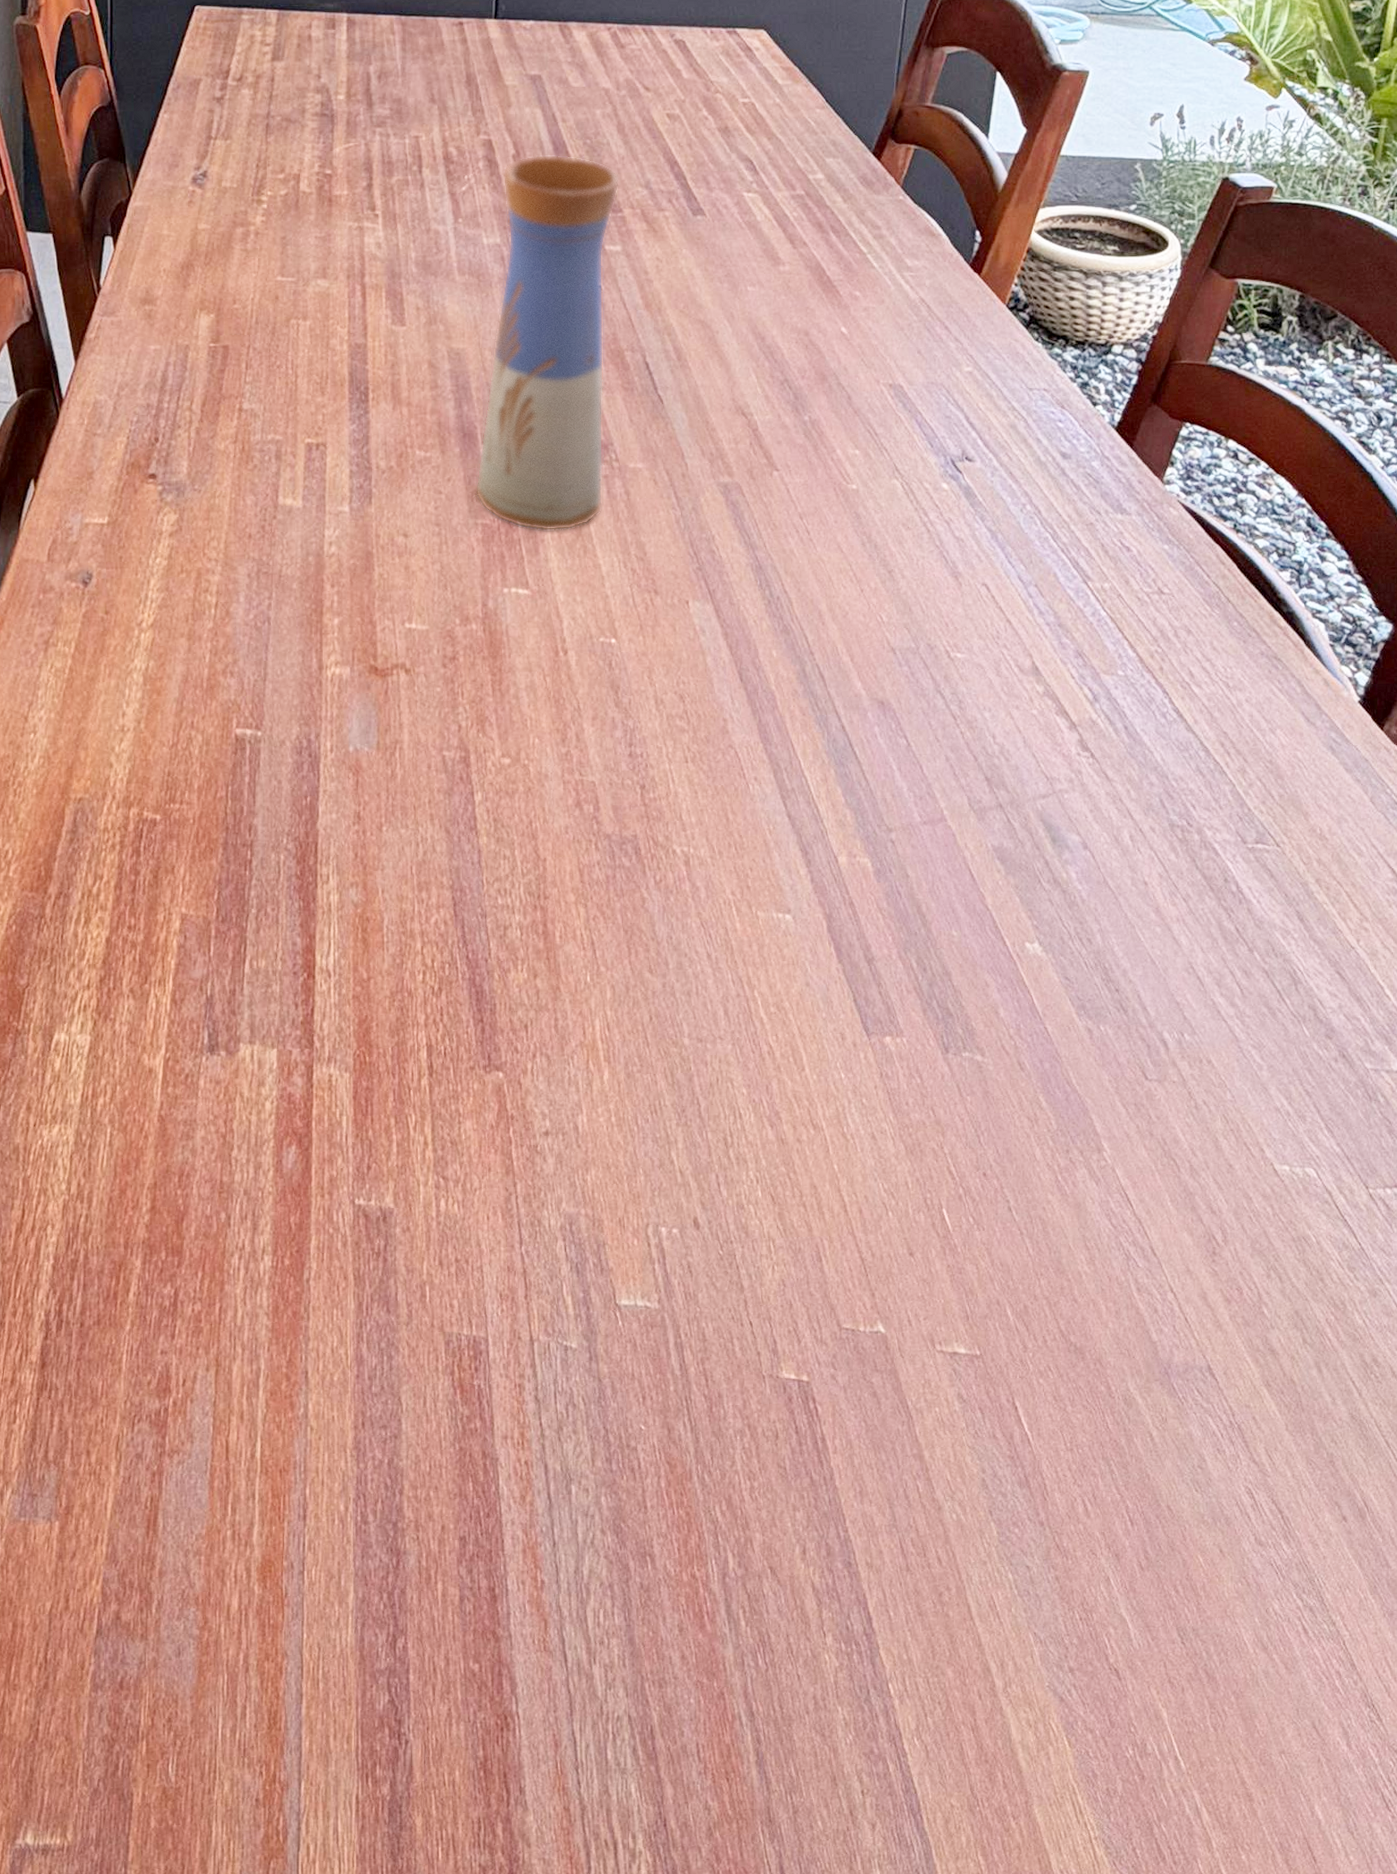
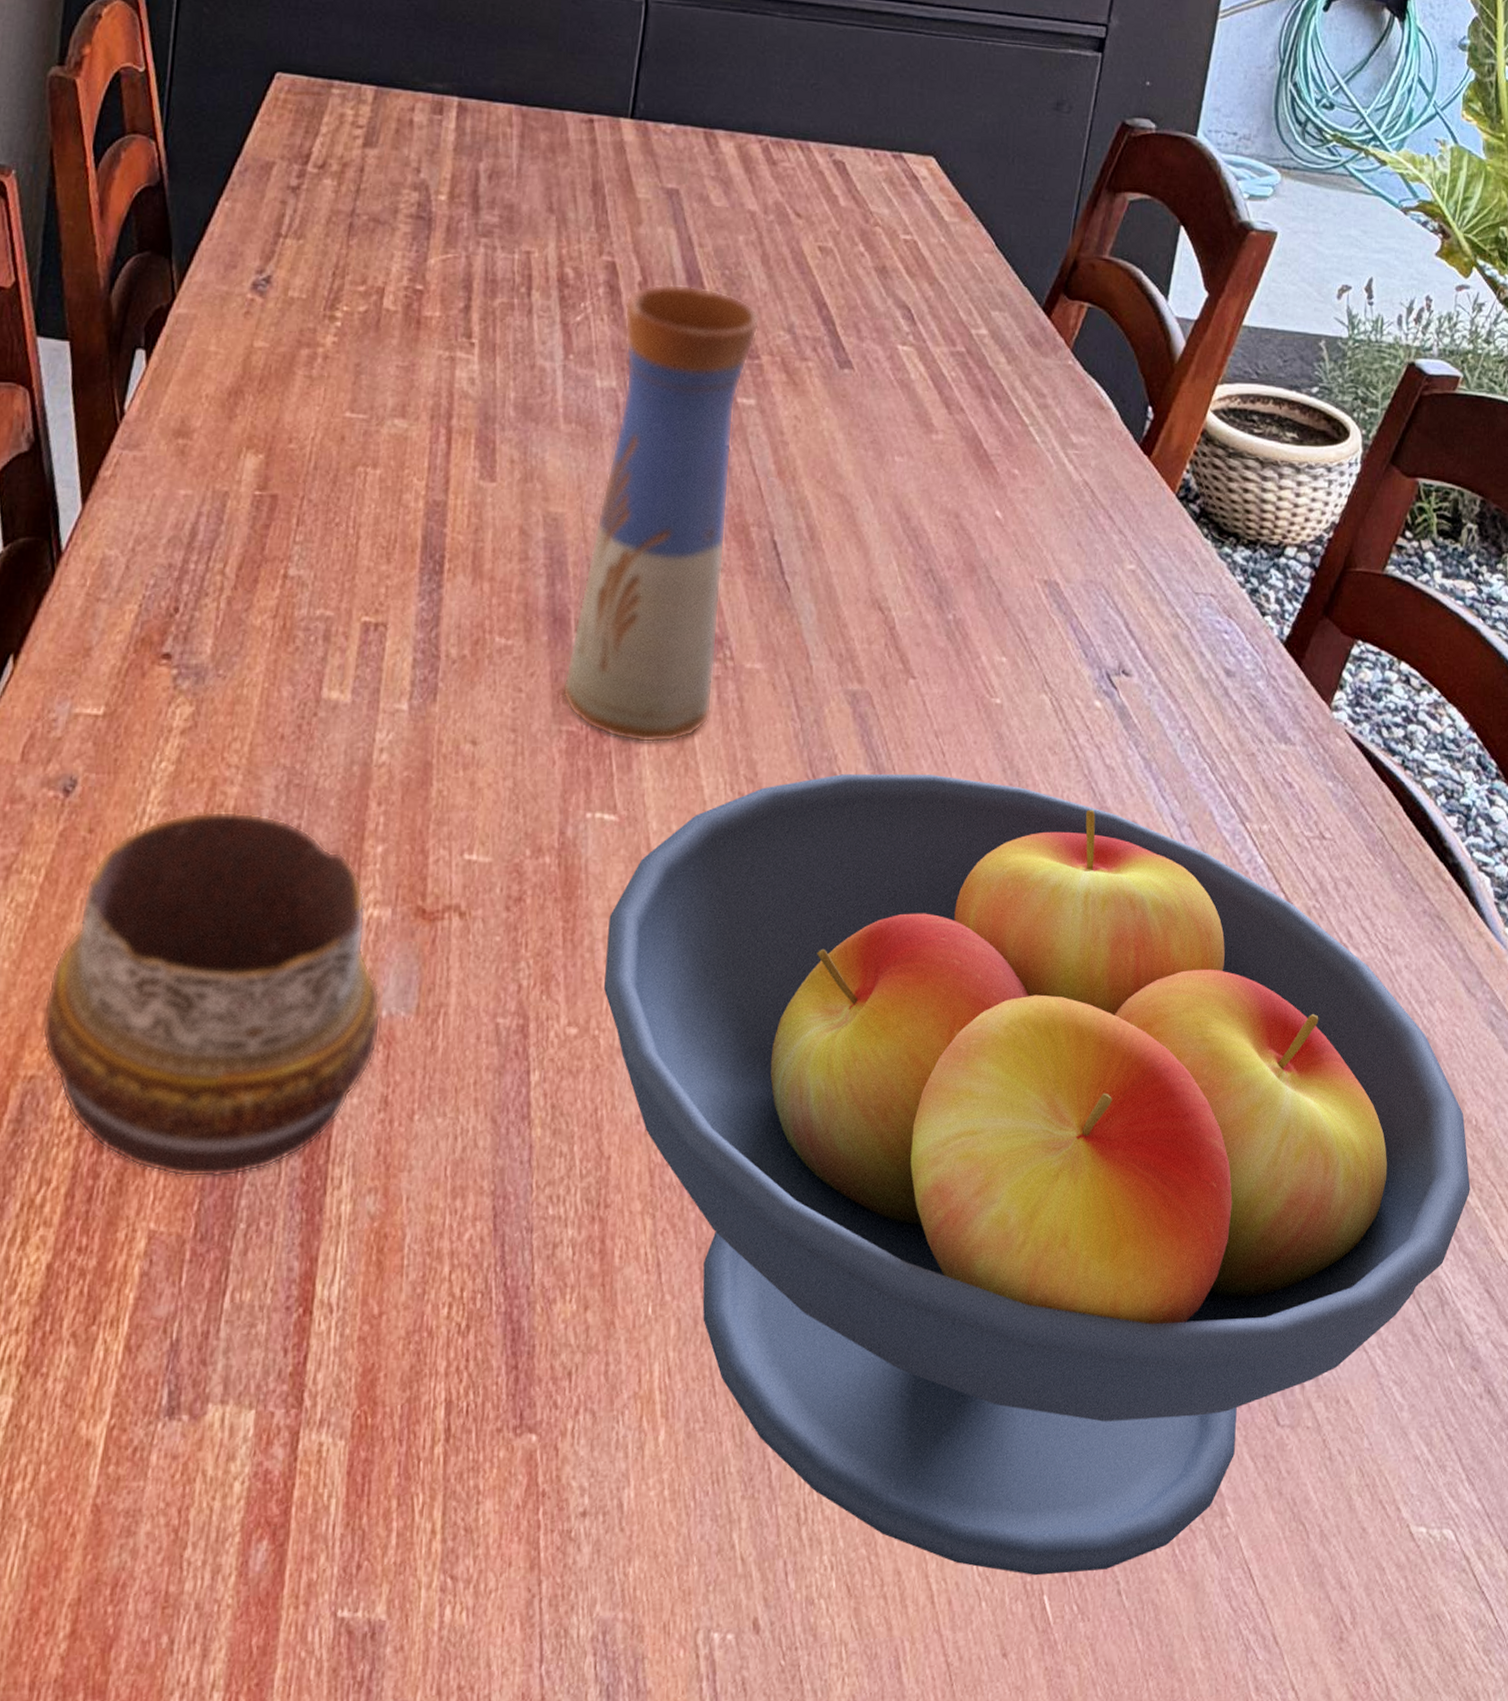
decorative bowl: none [84,594,349,875] -> present [41,811,381,1178]
fruit bowl: none [529,550,1318,1192] -> present [604,774,1471,1575]

